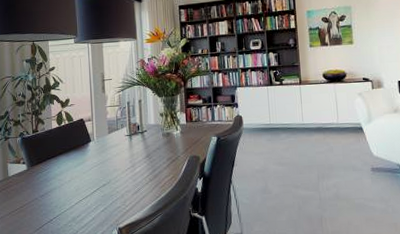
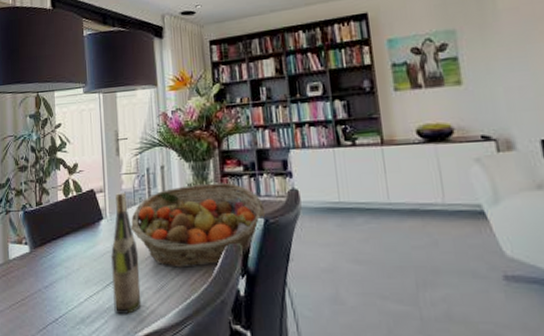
wine bottle: none [98,120,122,213] -> present [111,192,142,315]
fruit basket: none [114,111,218,175] -> present [130,182,266,268]

